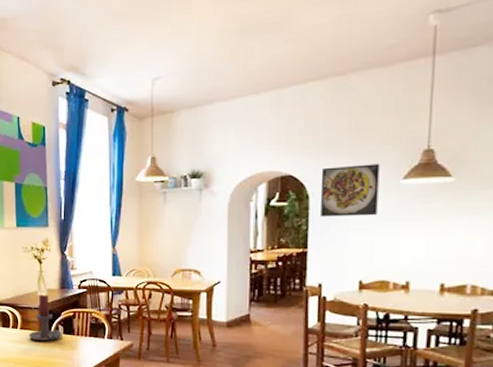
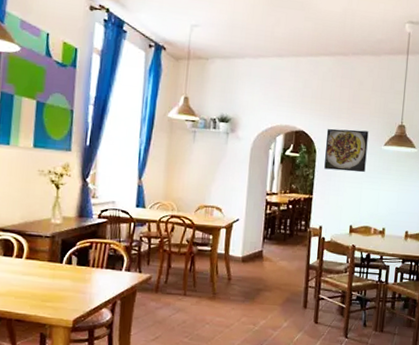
candle holder: present [28,294,62,341] -> none [35,222,75,273]

